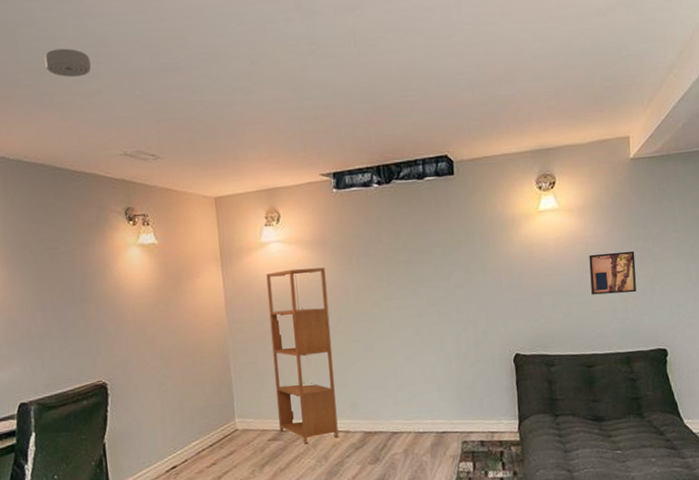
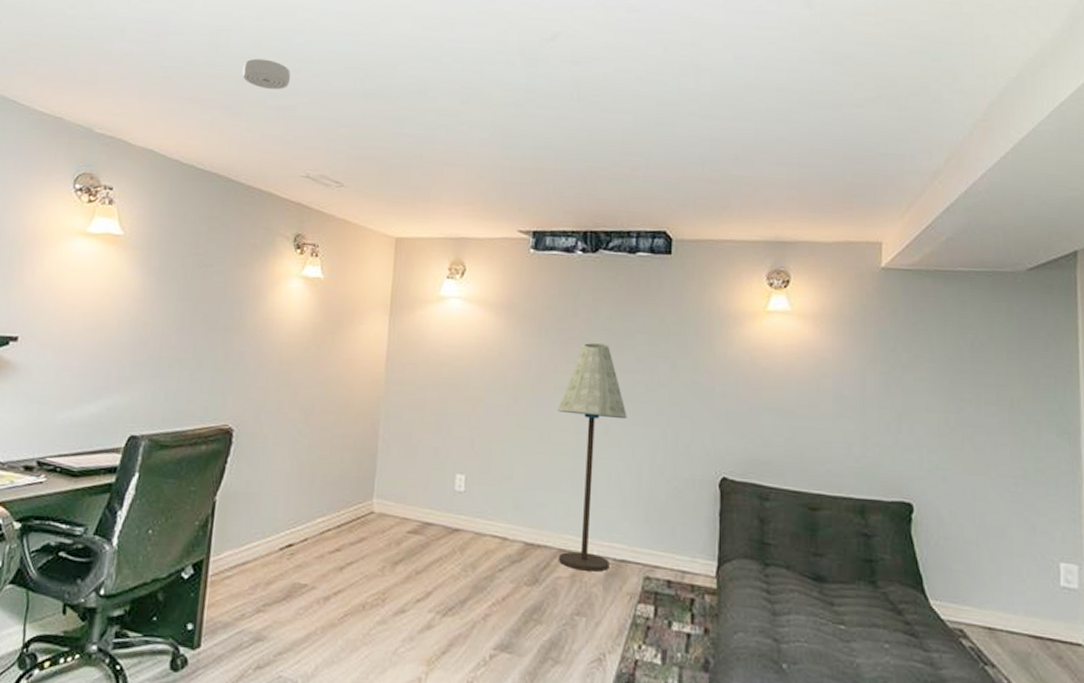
bookshelf: present [266,267,339,444] -> none [422,331,508,545]
floor lamp: none [375,261,434,446] -> present [558,343,627,572]
wall art: present [589,251,636,295] -> none [823,372,880,427]

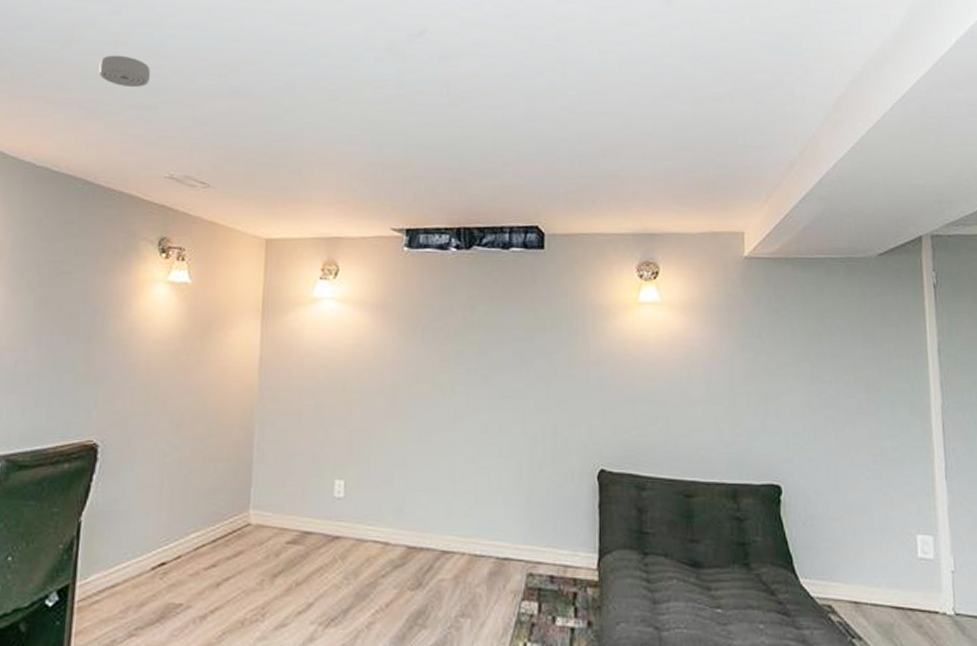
floor lamp: present [558,343,627,572] -> none [436,340,506,571]

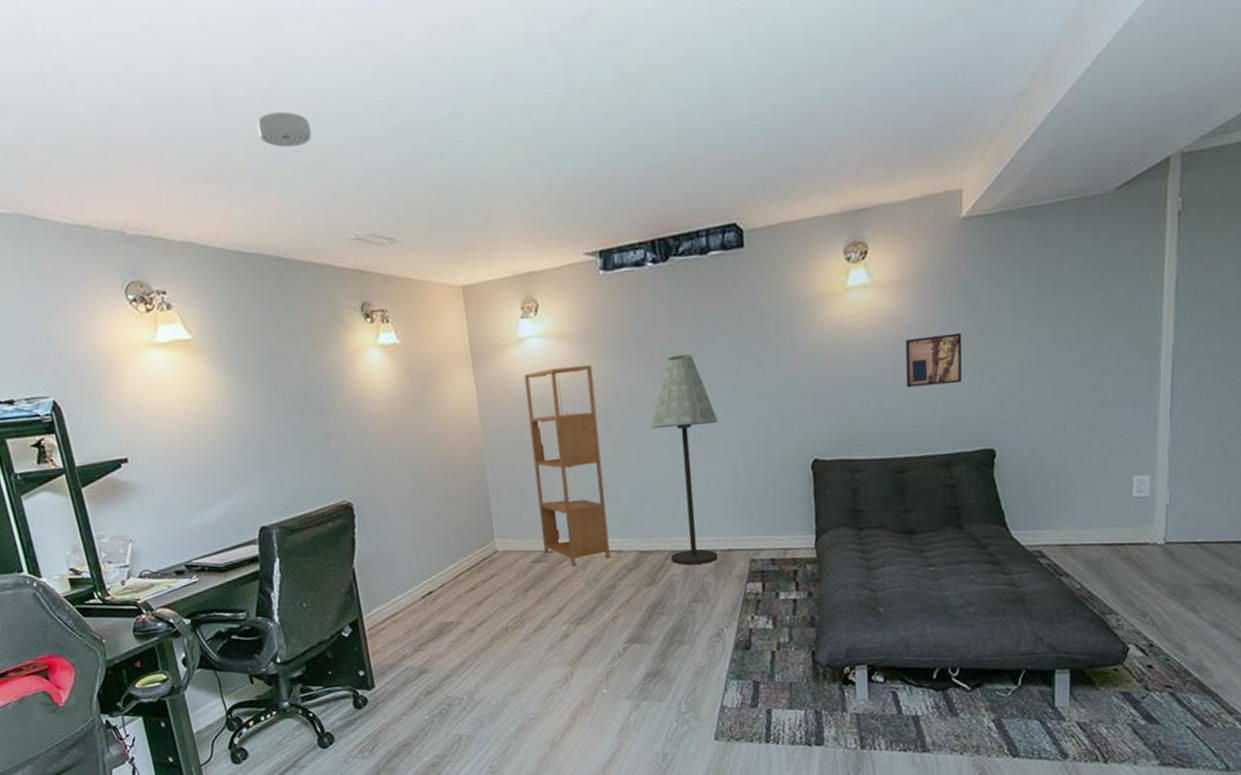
bookshelf: none [302,333,384,553] -> present [523,365,610,565]
floor lamp: none [436,340,506,571] -> present [651,354,718,566]
wall art: none [693,360,747,412] -> present [905,332,963,388]

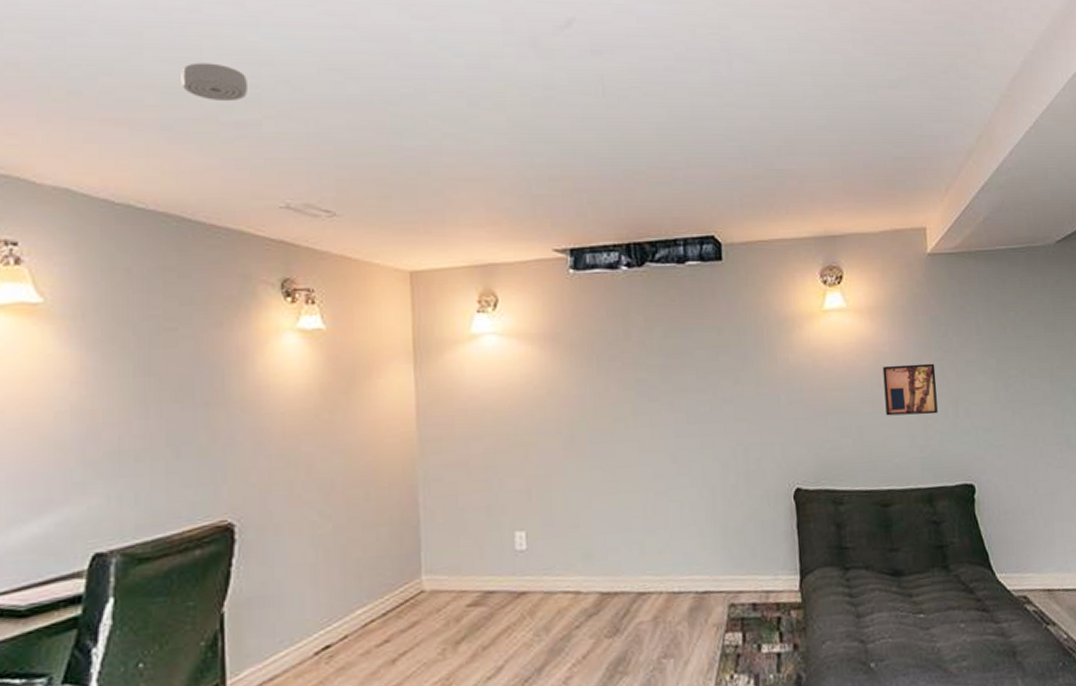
bookshelf: present [523,365,610,565] -> none [475,370,566,610]
floor lamp: present [651,354,718,566] -> none [620,366,694,611]

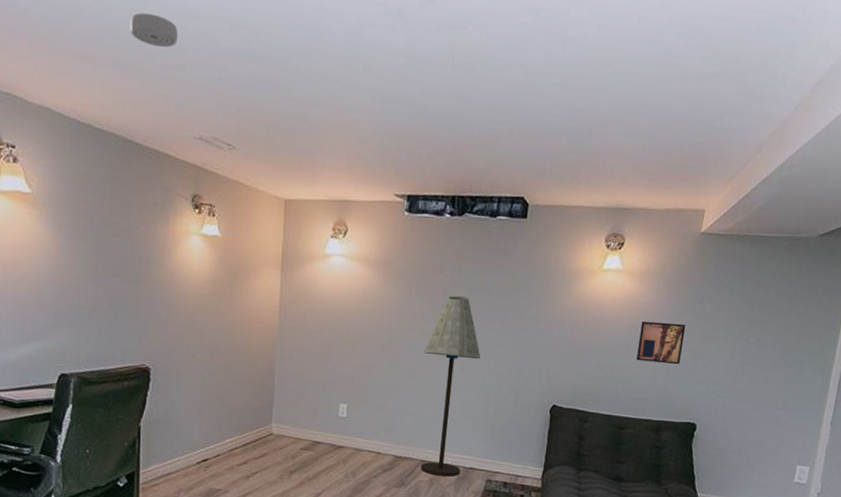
floor lamp: none [620,366,694,611] -> present [421,296,481,477]

